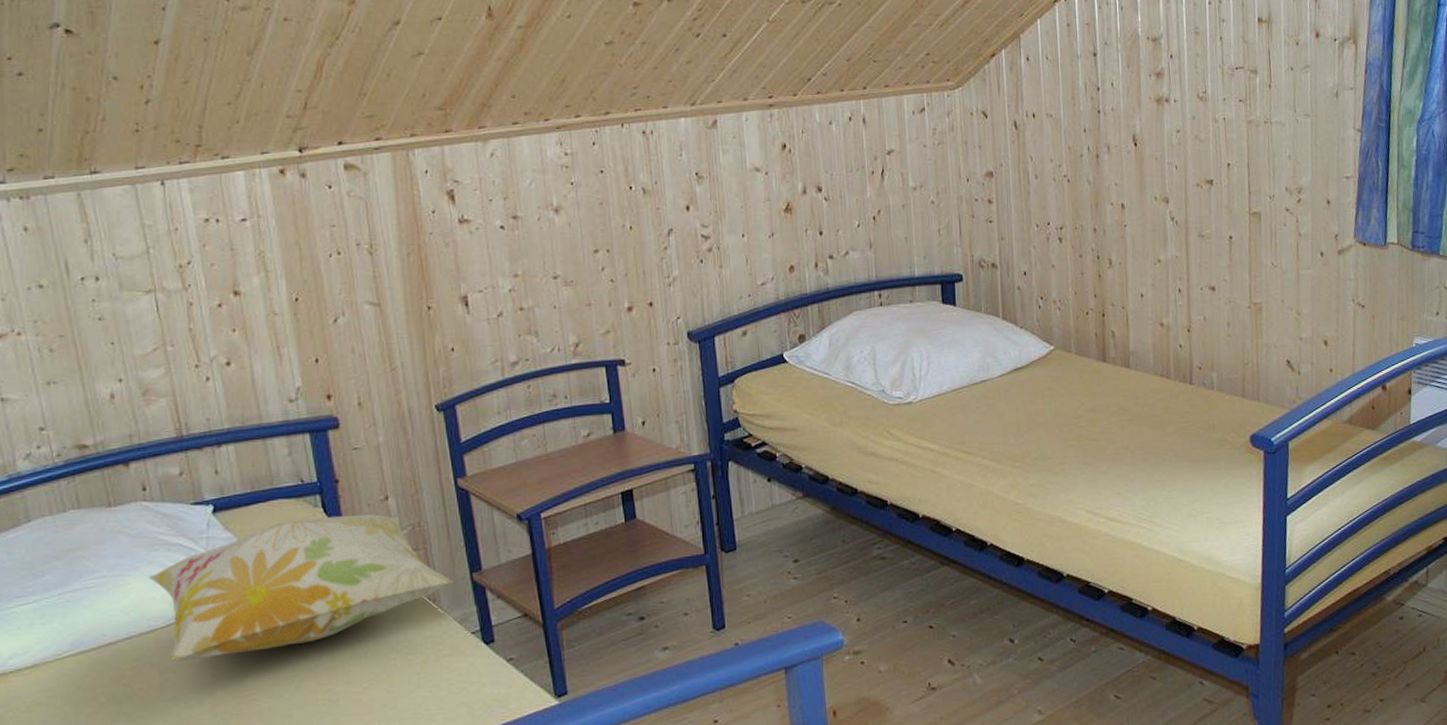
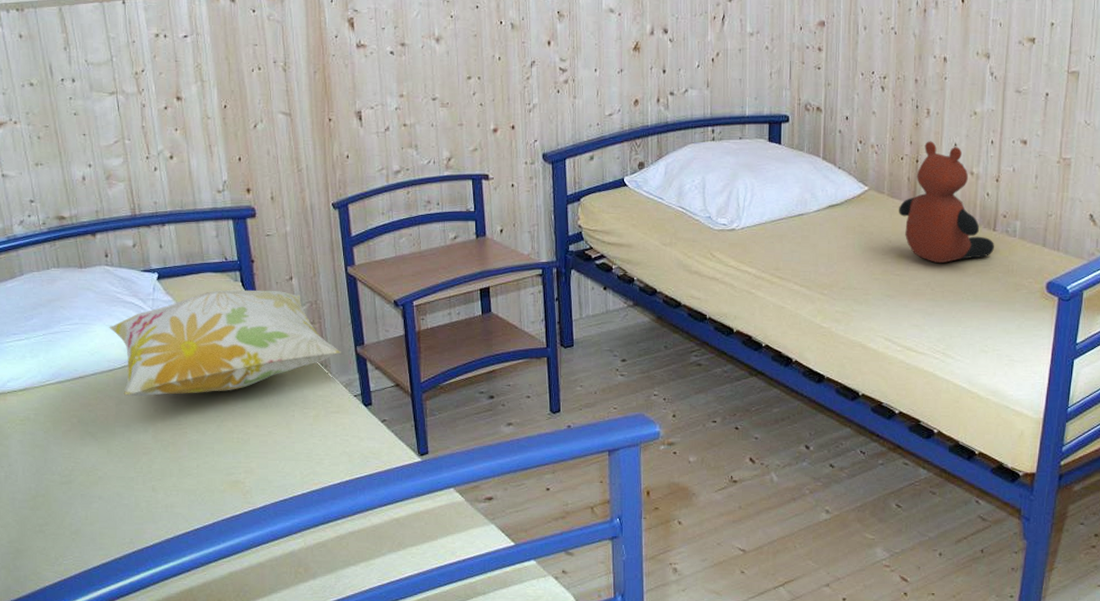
teddy bear: none [1088,293,1193,423] -> present [899,141,995,263]

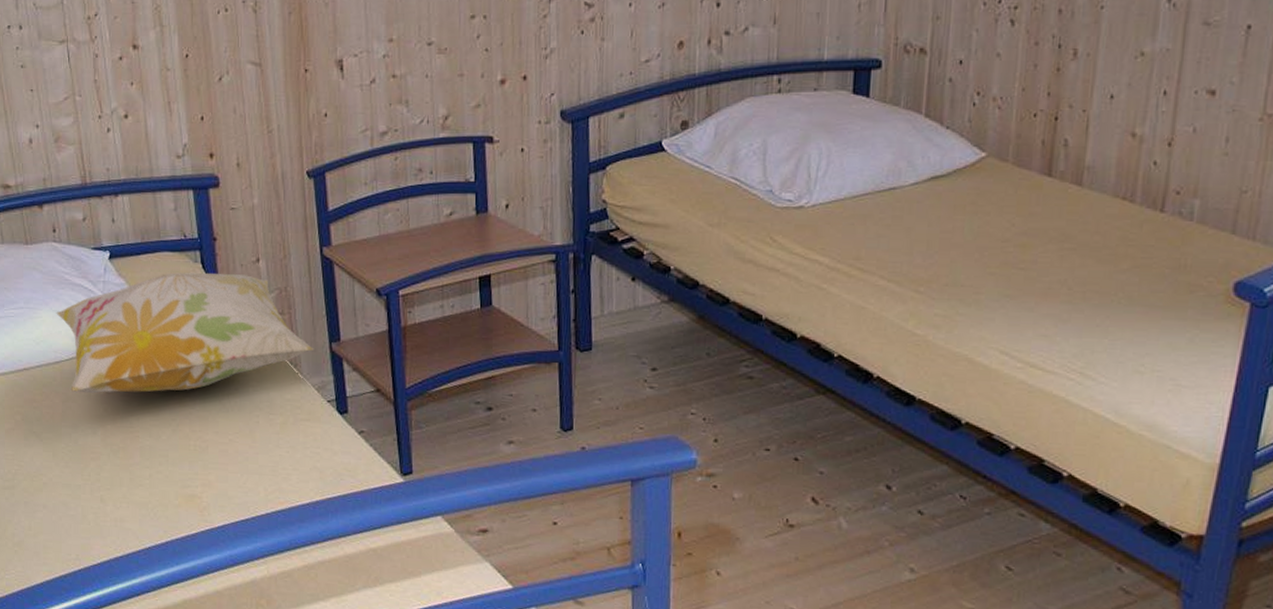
teddy bear: present [899,141,995,263] -> none [1027,91,1162,254]

